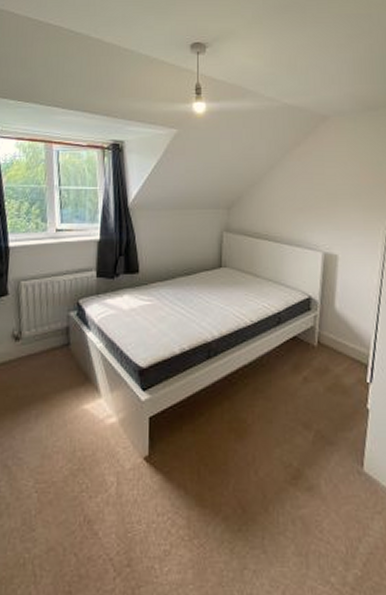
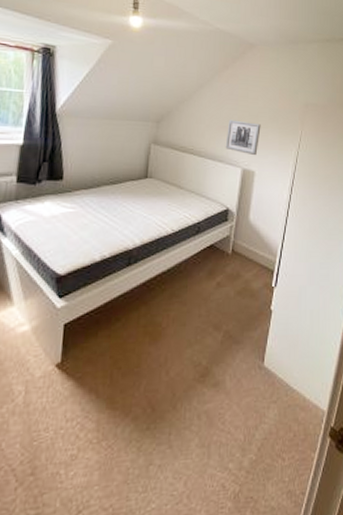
wall art: none [302,200,342,238] -> present [225,119,261,156]

